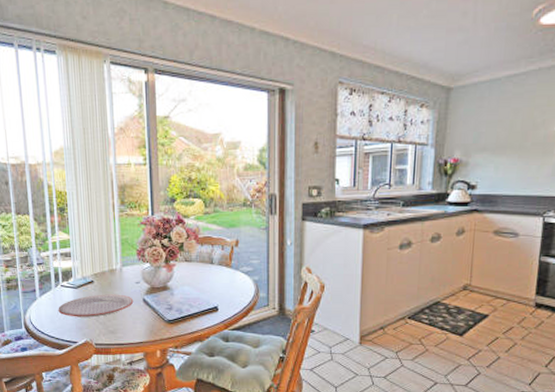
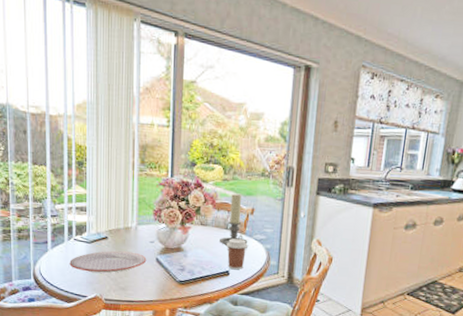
candle holder: none [206,226,235,280] -> present [220,193,248,246]
coffee cup: none [213,273,235,305] -> present [227,239,248,270]

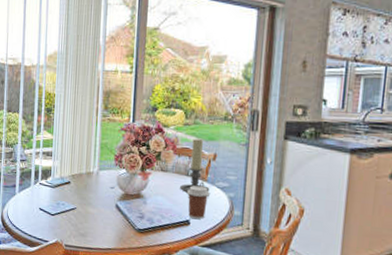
plate: present [69,251,147,273] -> none [34,196,107,219]

